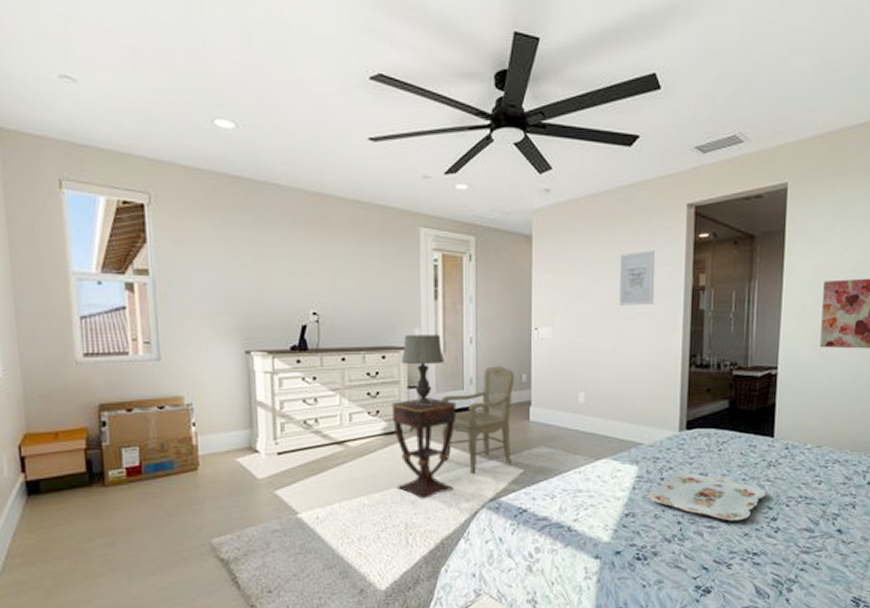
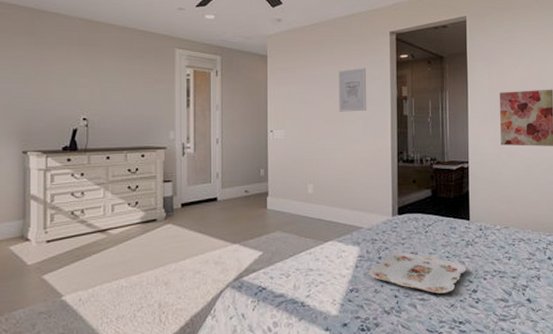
side table: present [391,398,457,499] -> none [149,190,205,280]
table lamp: present [401,334,444,405] -> none [158,136,194,197]
armchair: present [441,366,515,475] -> none [192,162,254,258]

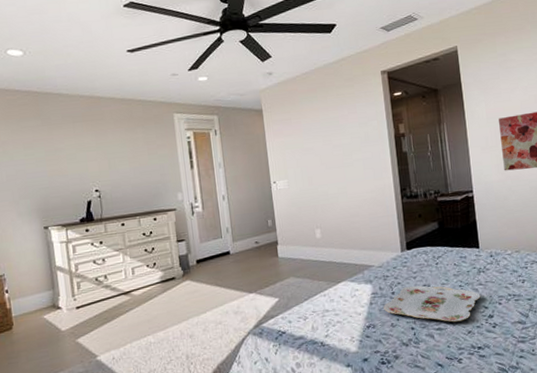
wall art: present [339,67,367,112] -> none [334,109,366,156]

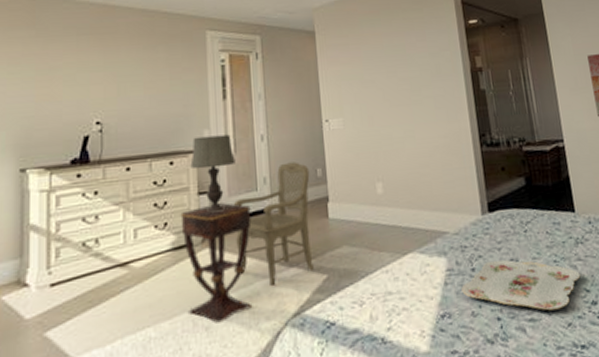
side table: none [165,247,224,333] -> present [180,203,253,323]
table lamp: none [169,196,204,255] -> present [190,134,236,213]
armchair: none [205,215,268,308] -> present [234,162,314,287]

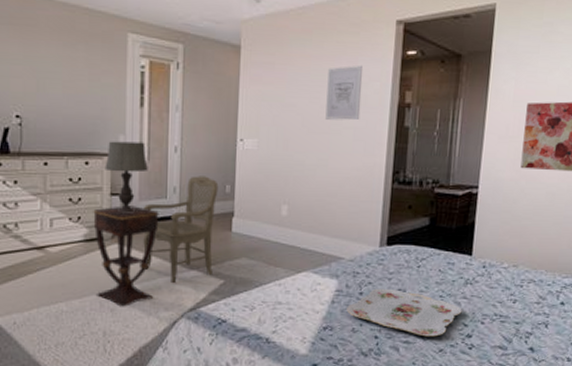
wall art: none [400,37,438,91] -> present [325,65,363,121]

